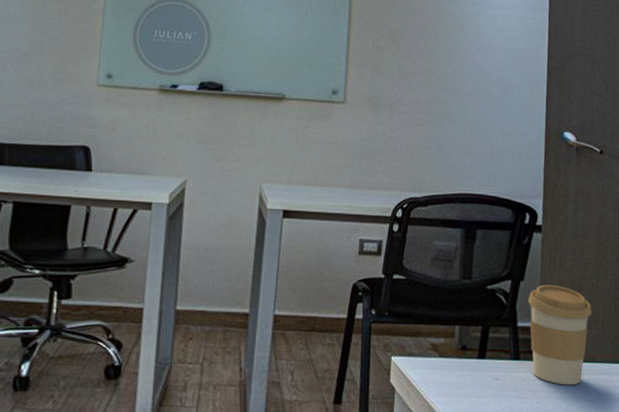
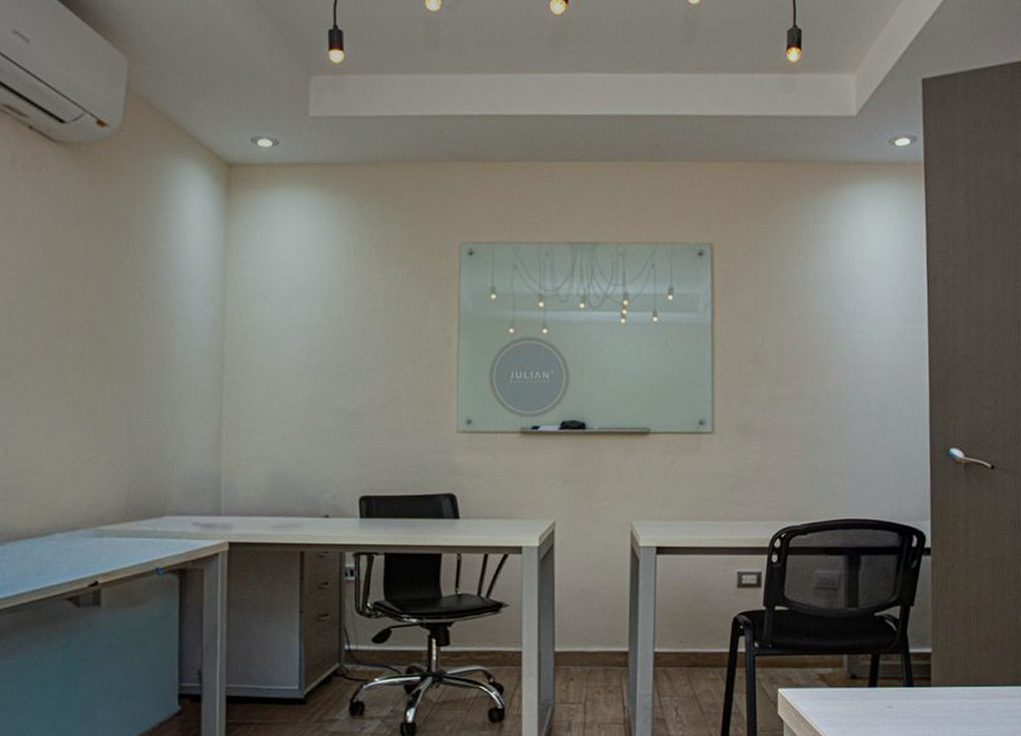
coffee cup: present [528,284,592,386] -> none [920,608,989,711]

